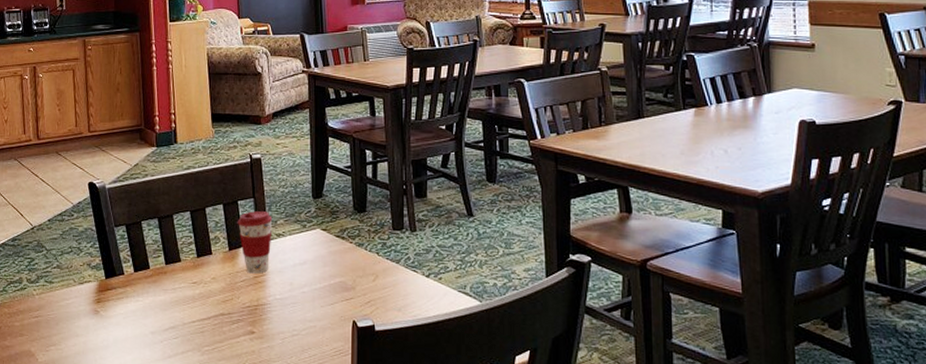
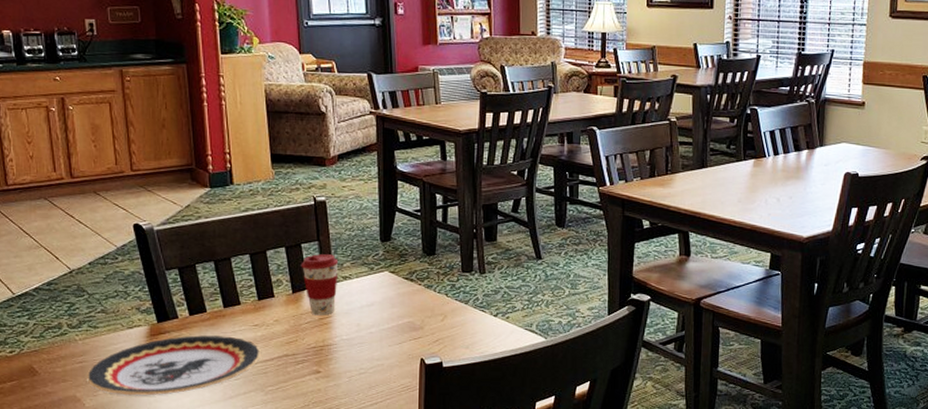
plate: none [40,292,199,353] -> present [86,335,262,396]

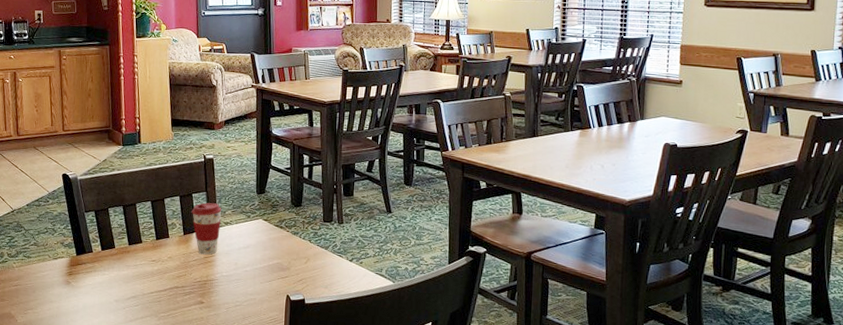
plate: present [86,335,262,396] -> none [19,267,157,316]

